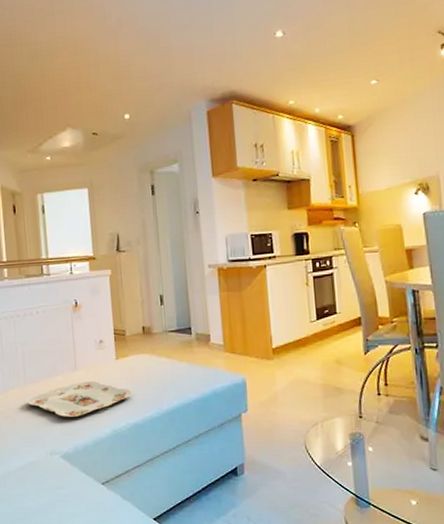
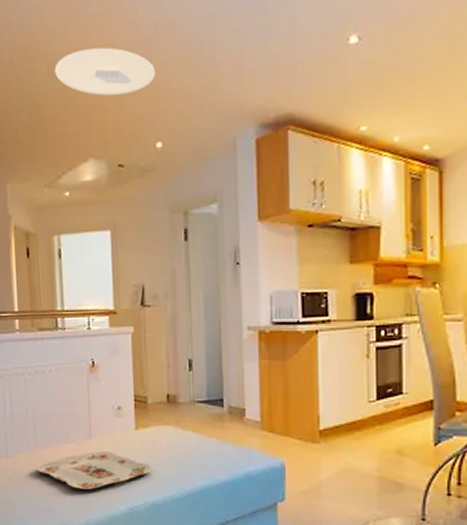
ceiling light: none [34,37,122,77] -> present [54,47,156,96]

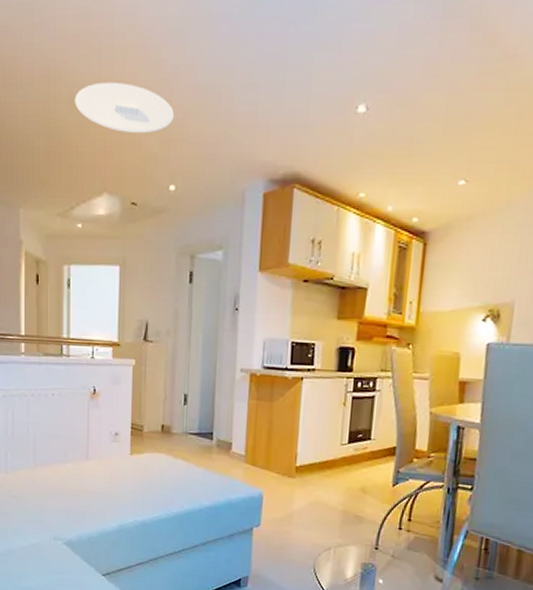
serving tray: present [36,451,152,490] -> none [34,472,143,507]

